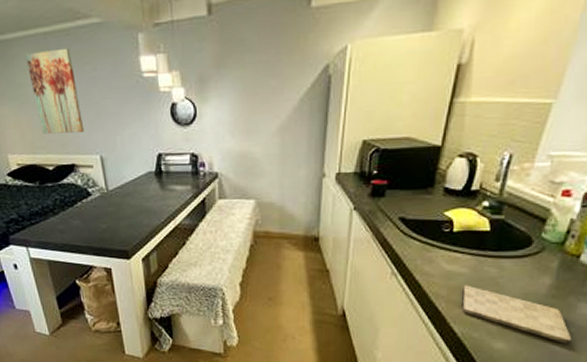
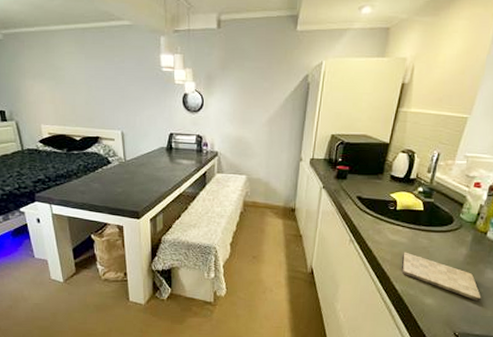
wall art: present [25,48,85,134] -> none [65,42,110,111]

